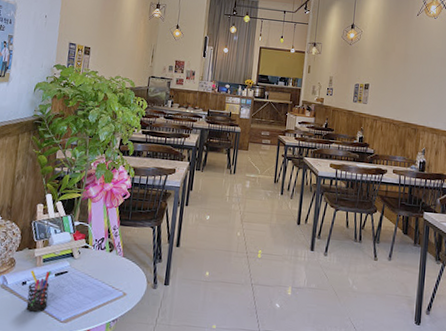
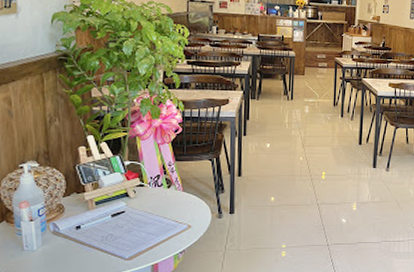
pen holder: present [26,270,52,313] -> none [83,213,108,255]

